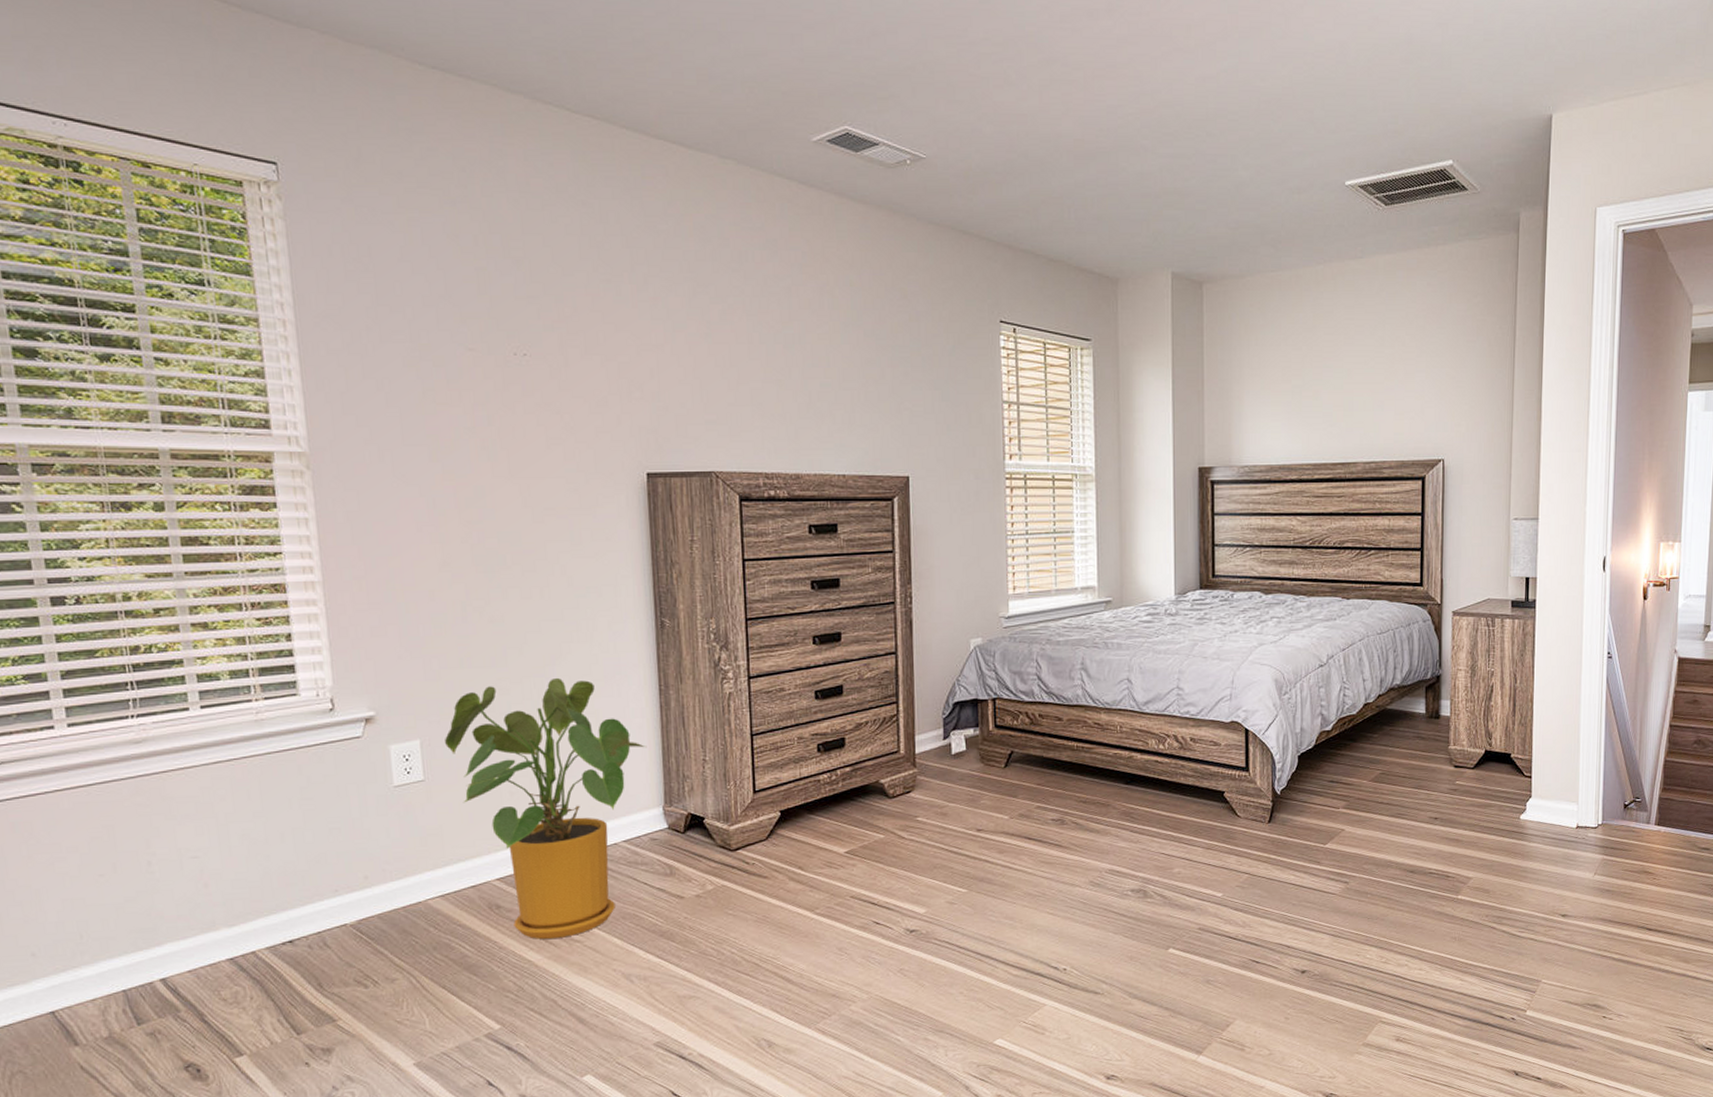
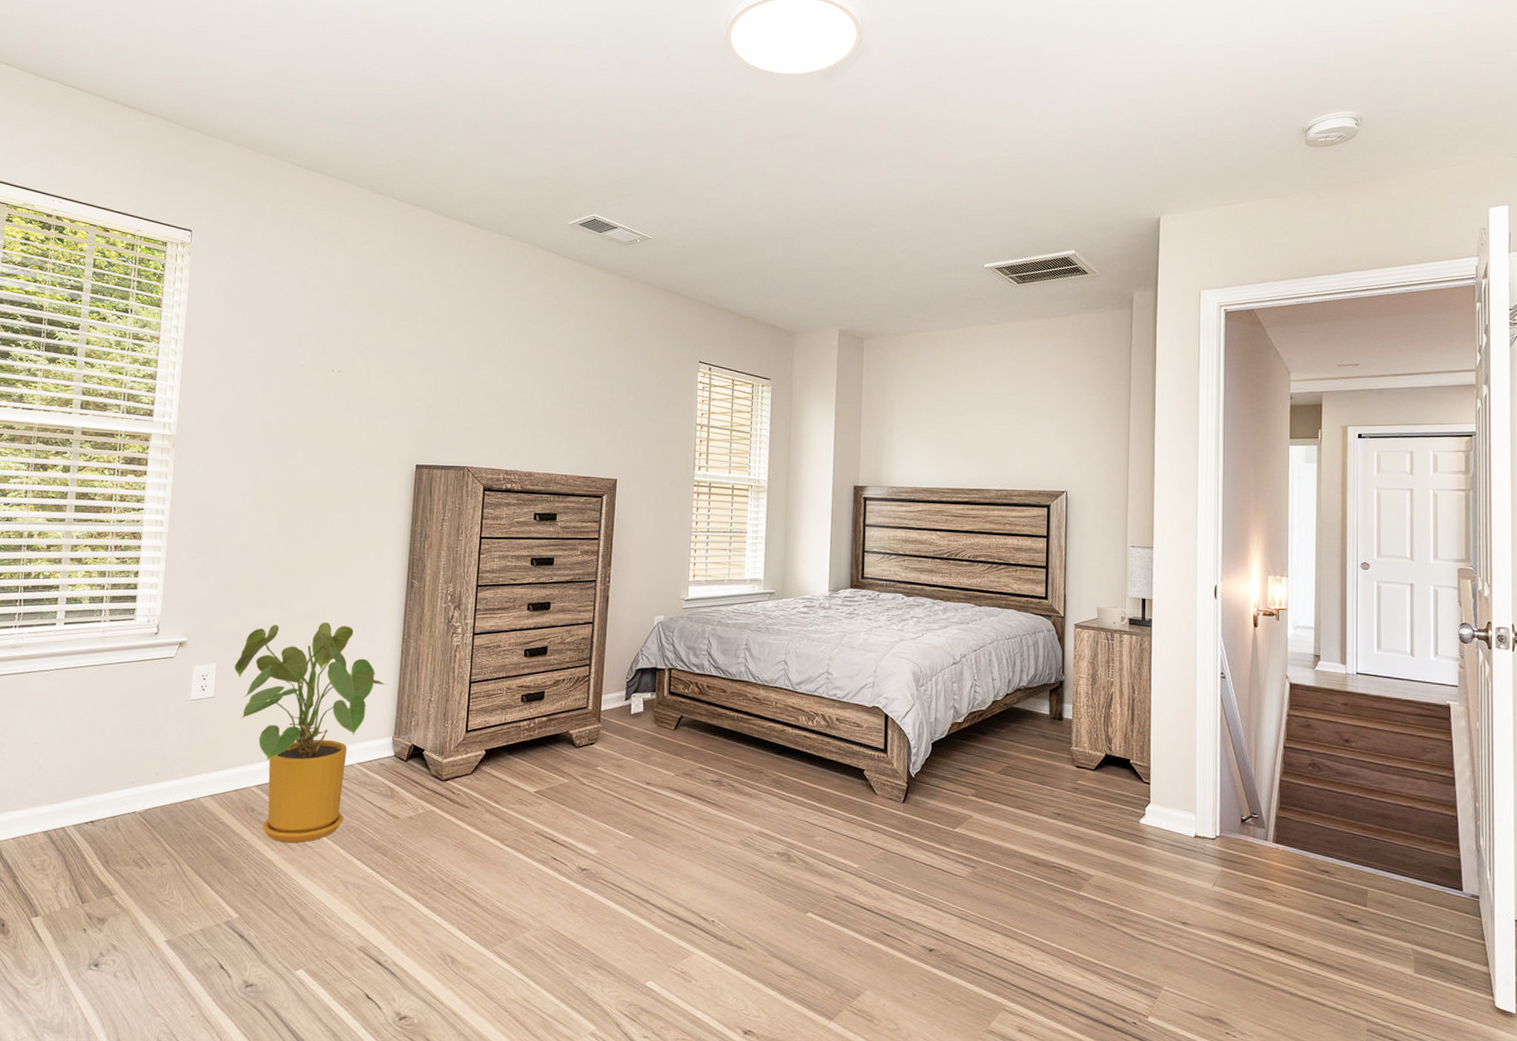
mug: none [1476,587,1510,617] -> present [1096,605,1128,631]

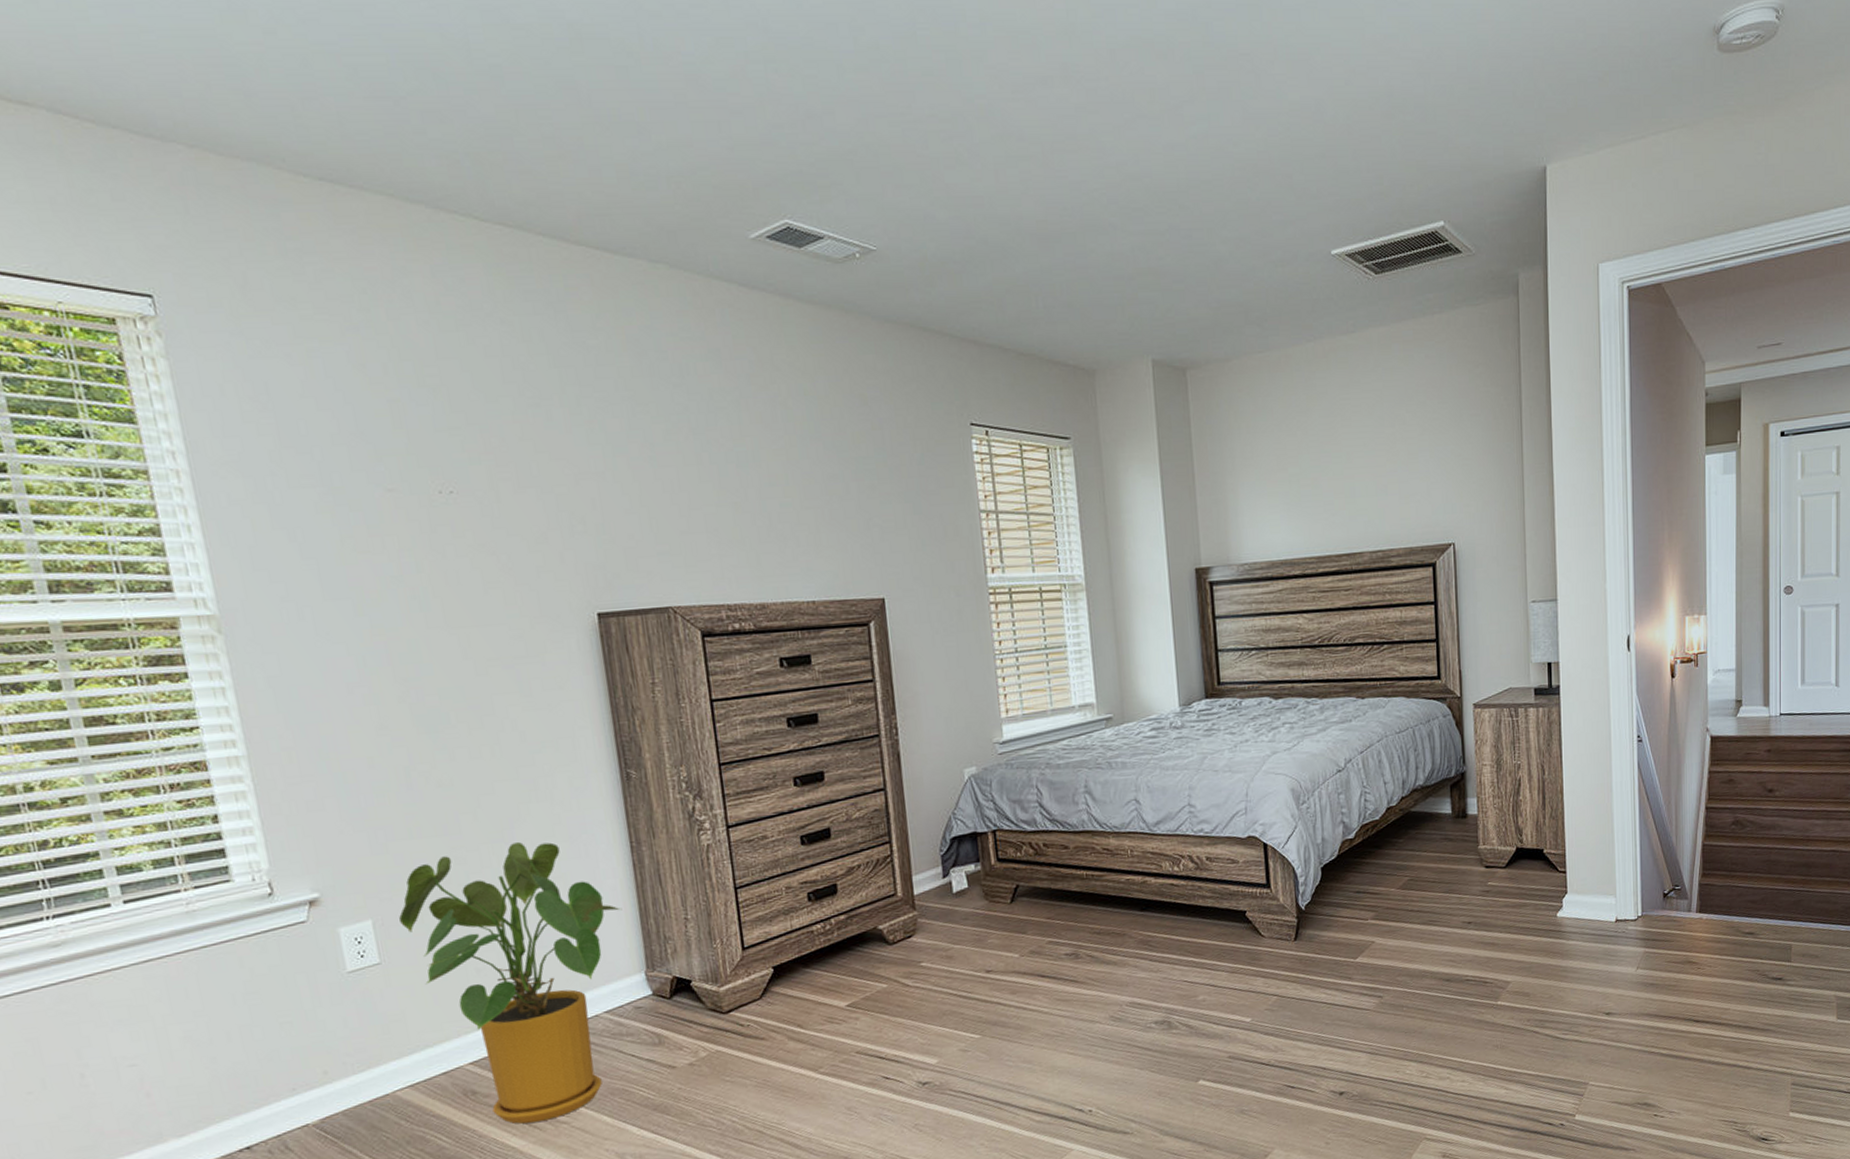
mug: present [1096,605,1128,631] -> none [1497,675,1533,707]

